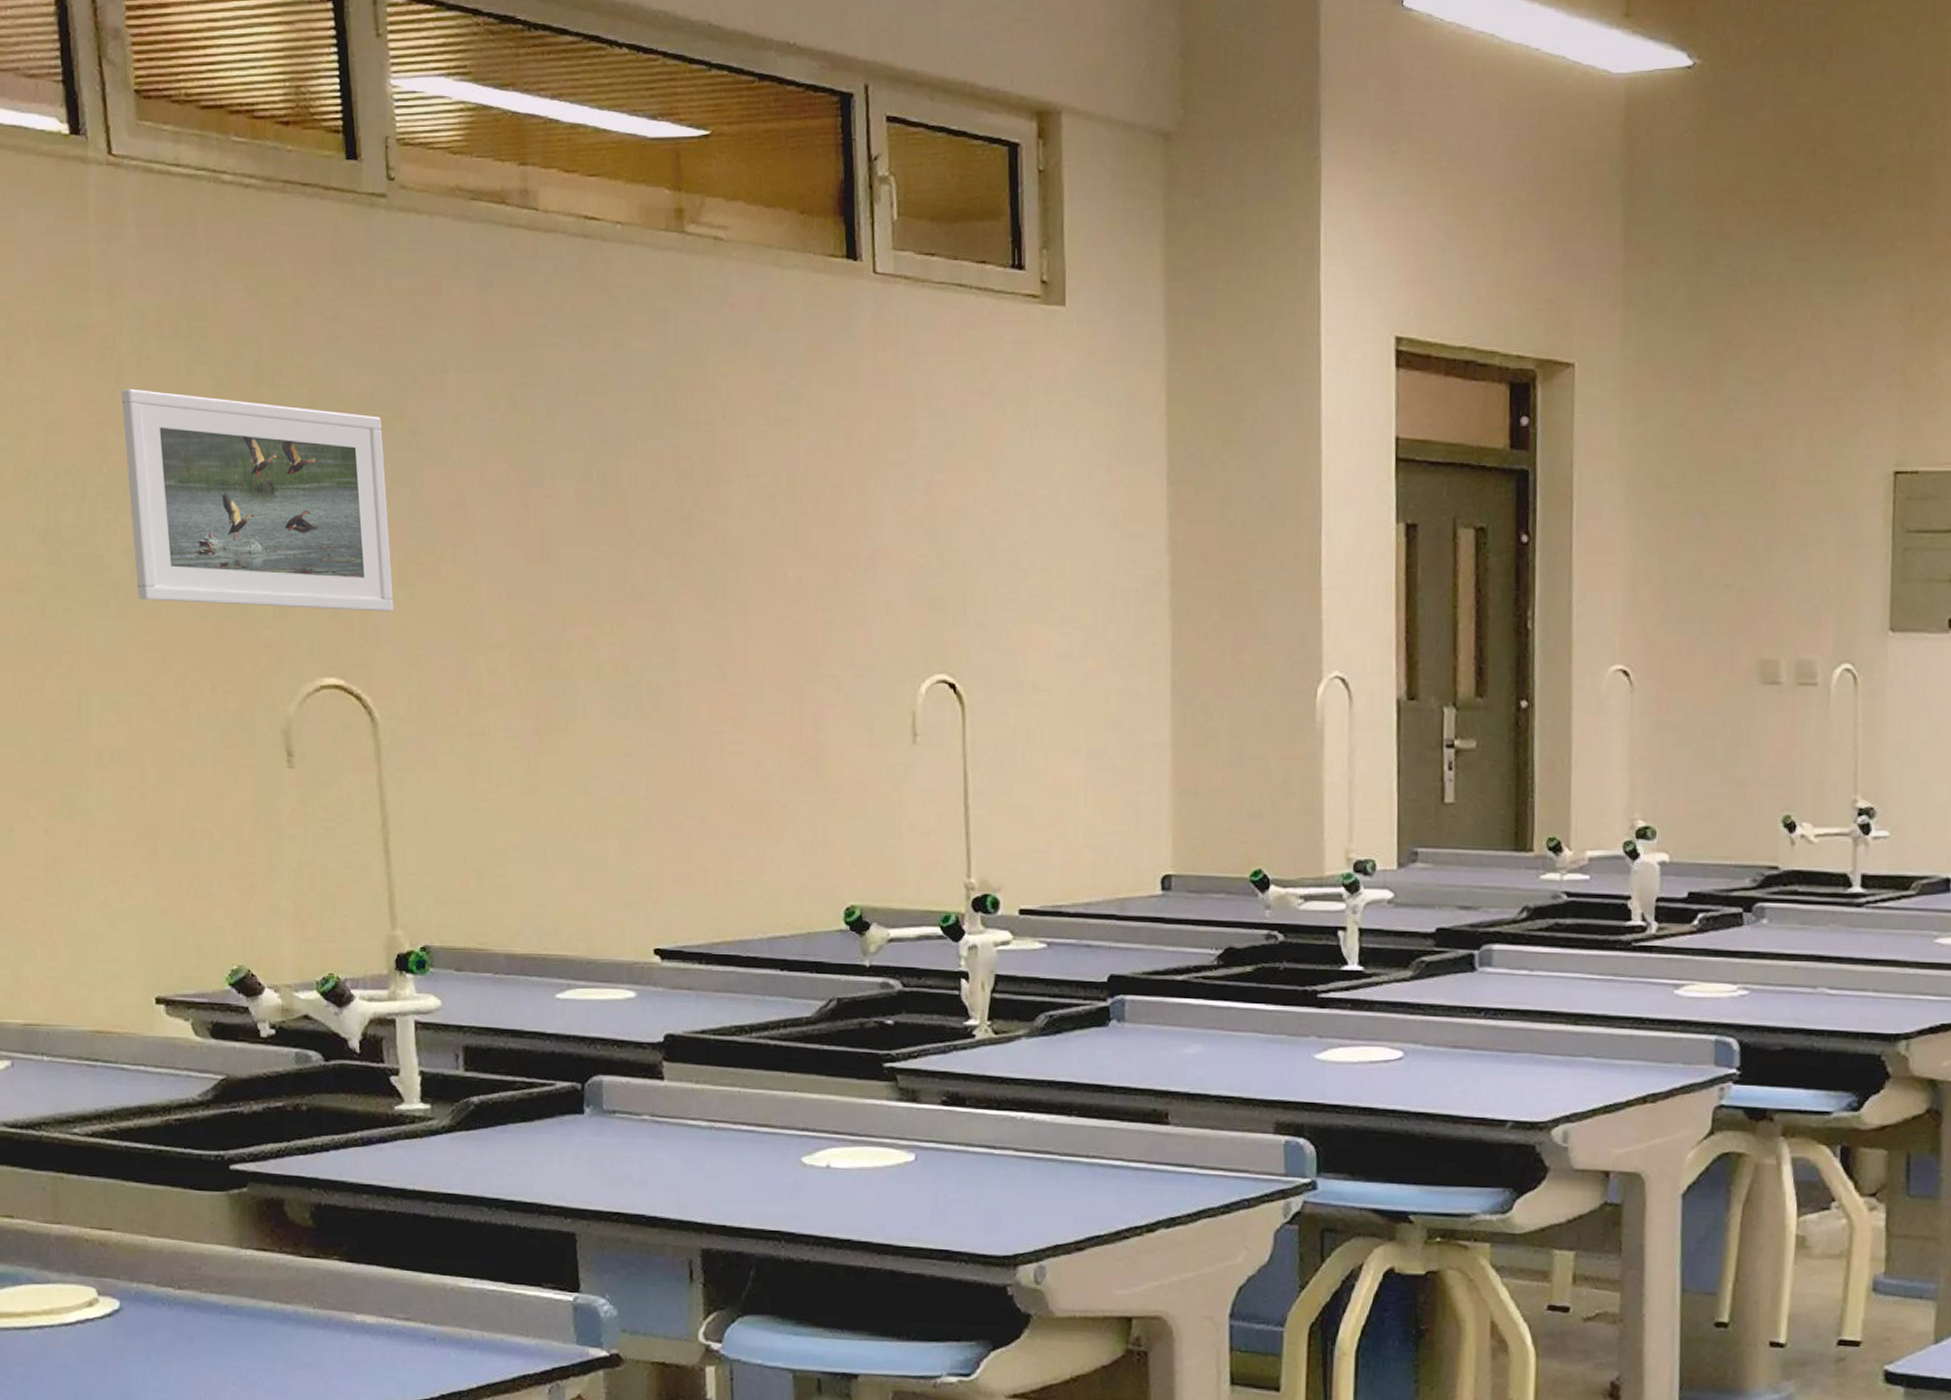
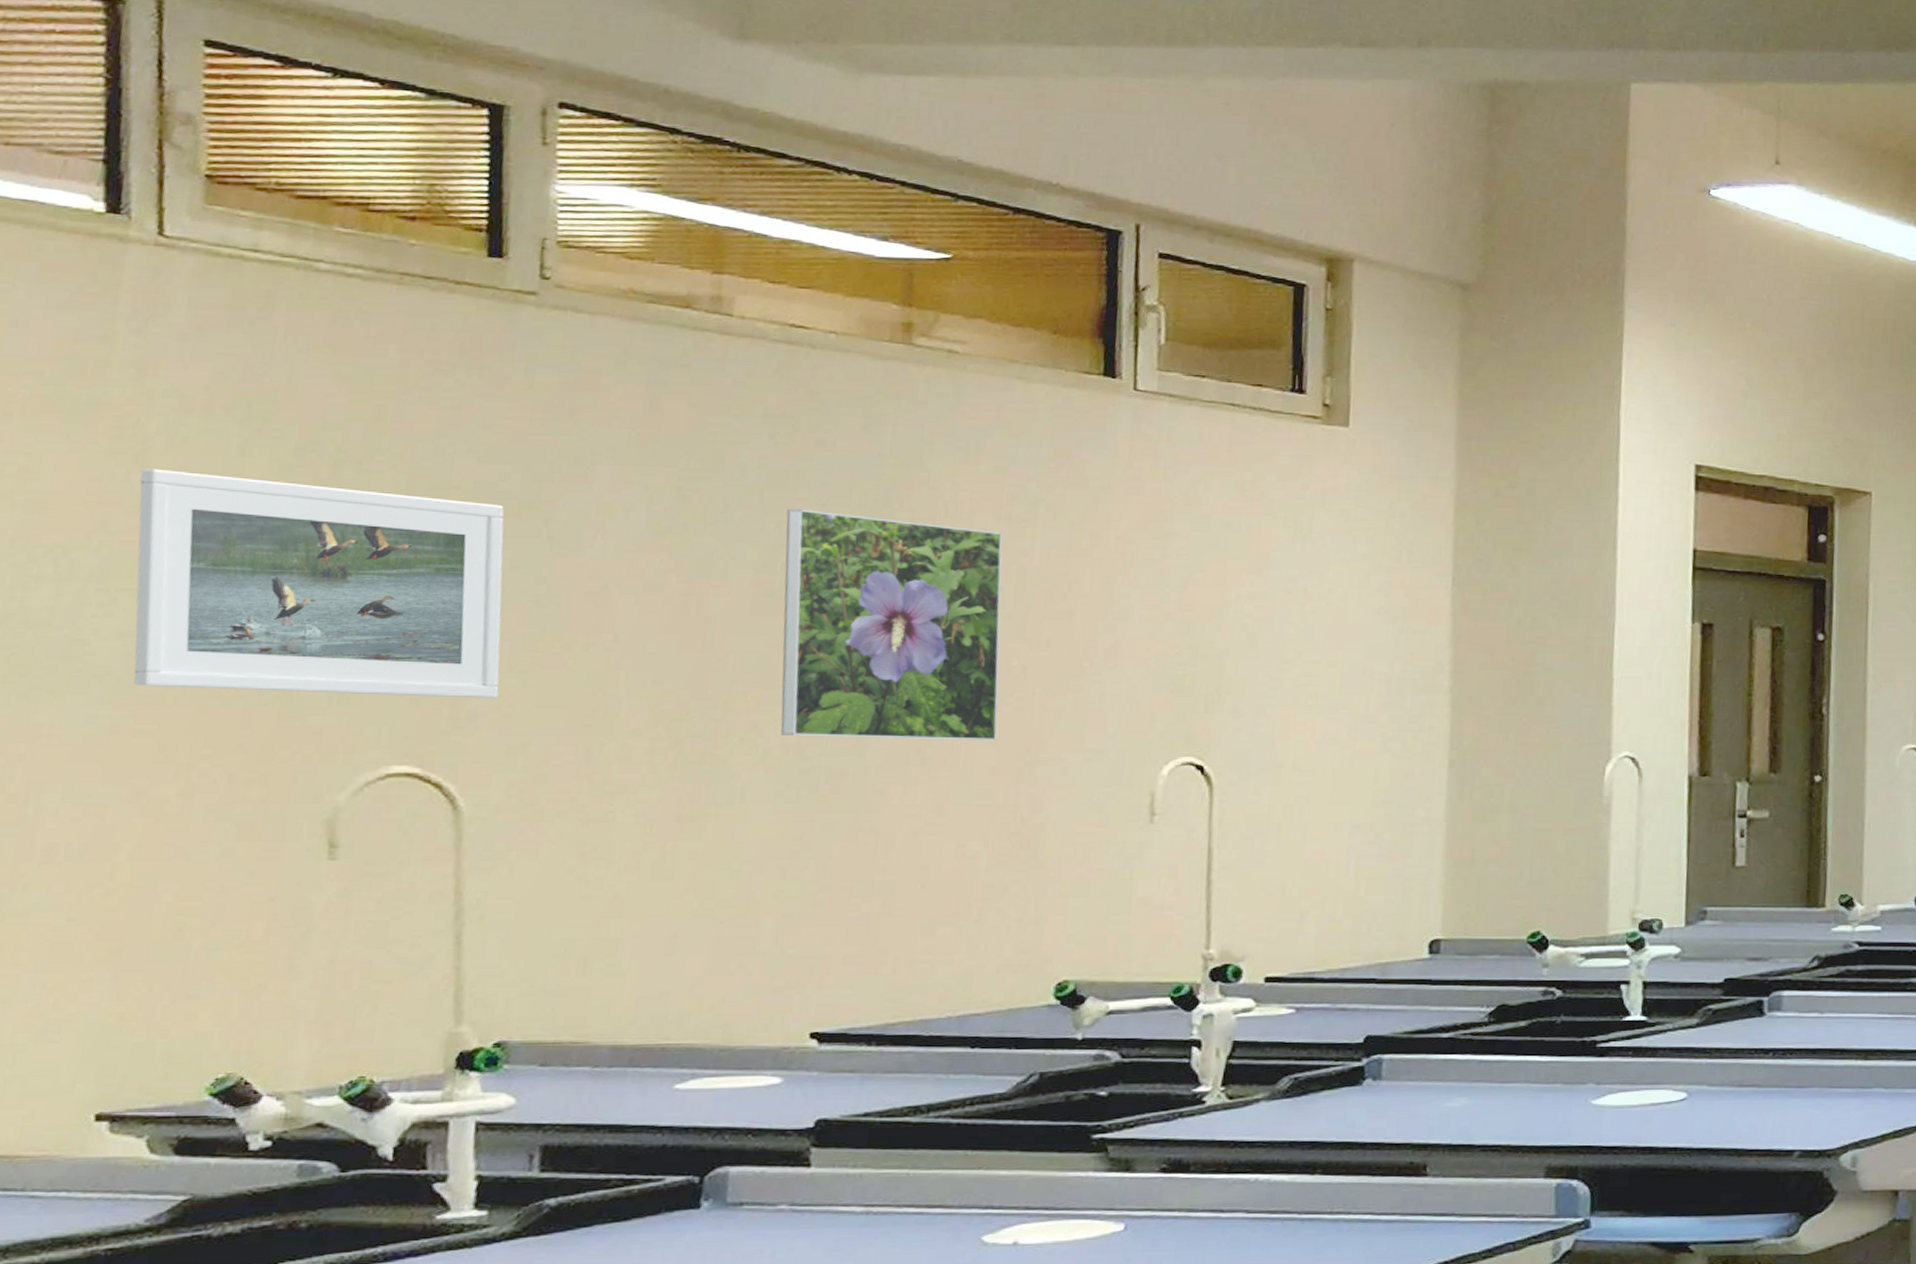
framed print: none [597,413,782,657] -> present [780,508,1003,742]

